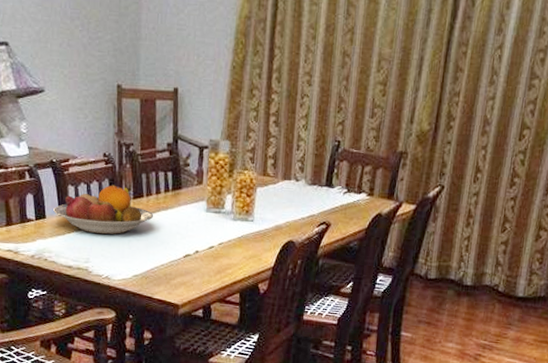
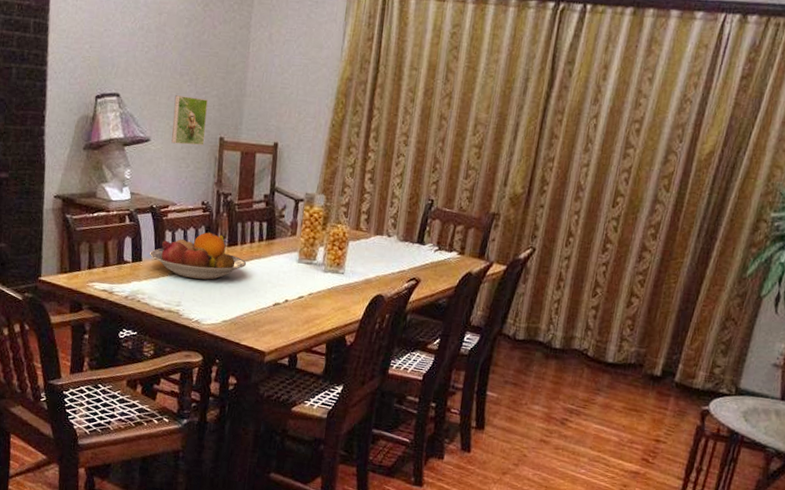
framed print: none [66,41,102,95] -> present [171,95,208,146]

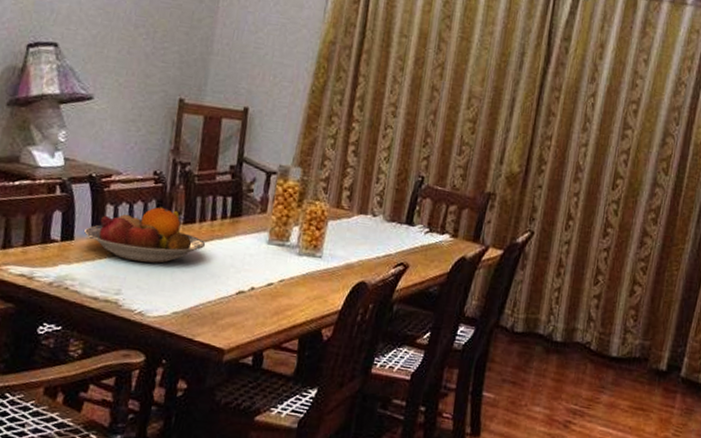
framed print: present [171,95,208,146] -> none [119,49,167,107]

